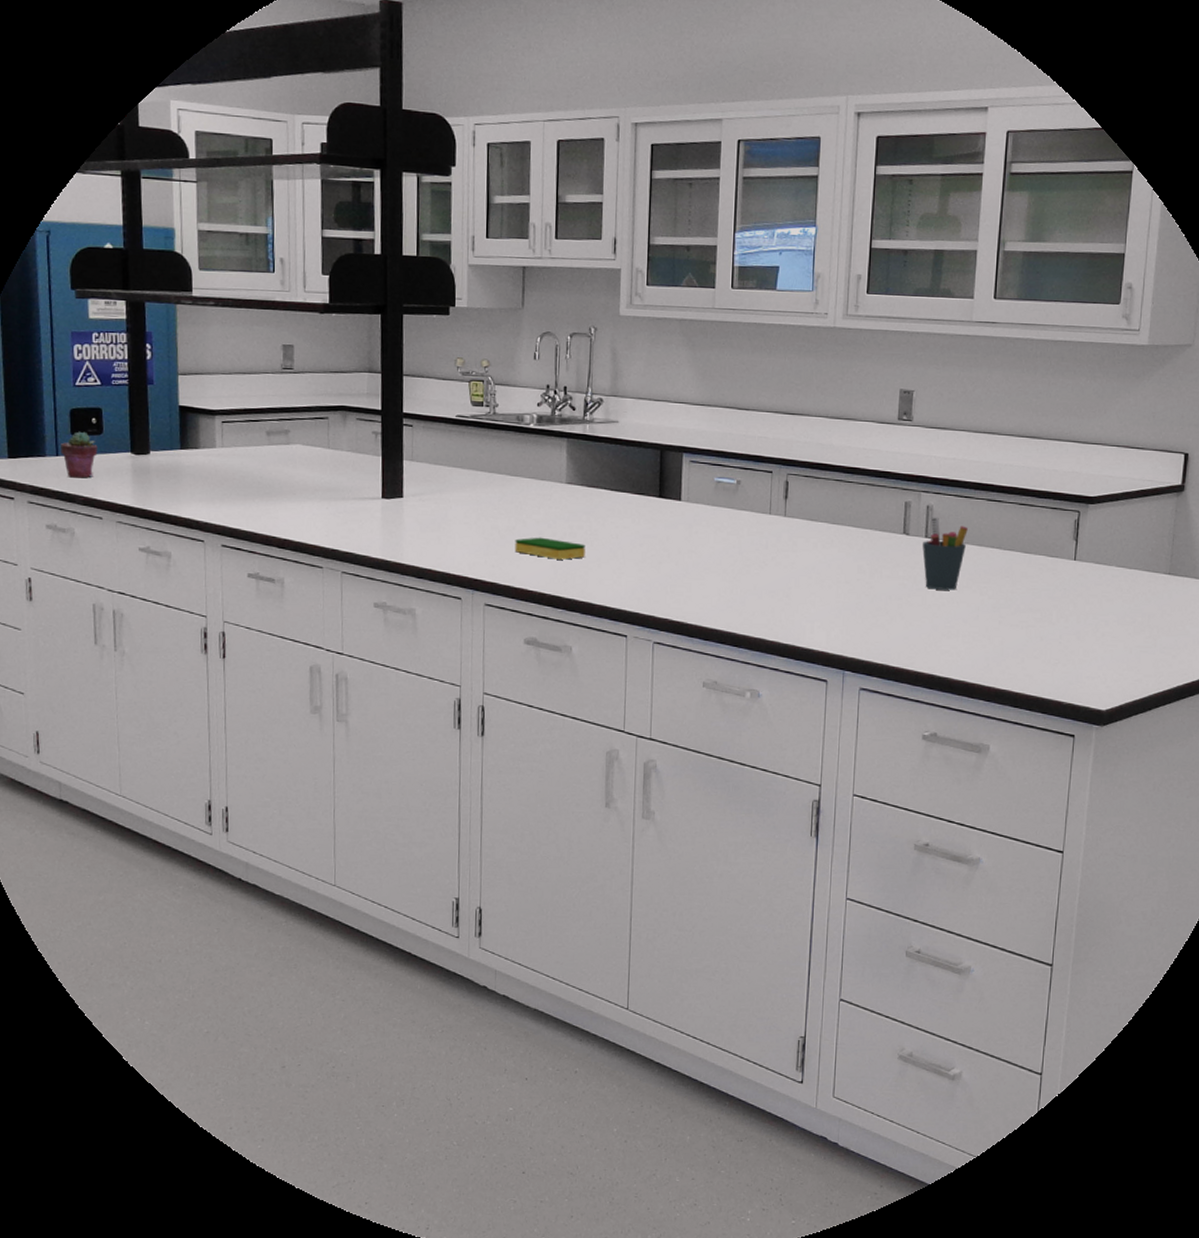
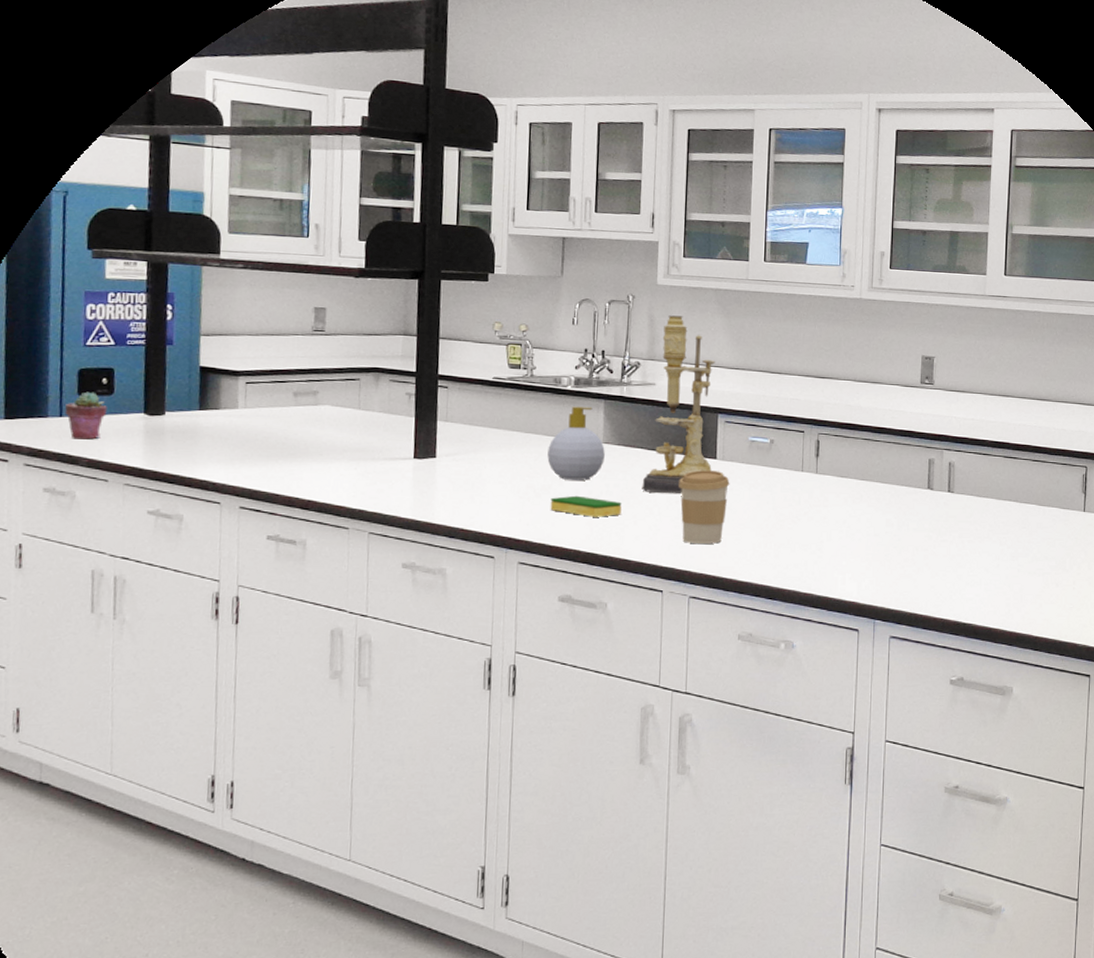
soap bottle: none [511,445,568,522] -> present [547,406,605,480]
microscope: none [605,348,681,537] -> present [642,315,716,495]
coffee cup: none [642,511,695,589] -> present [678,469,730,544]
pen holder: present [922,517,968,590] -> none [946,473,987,541]

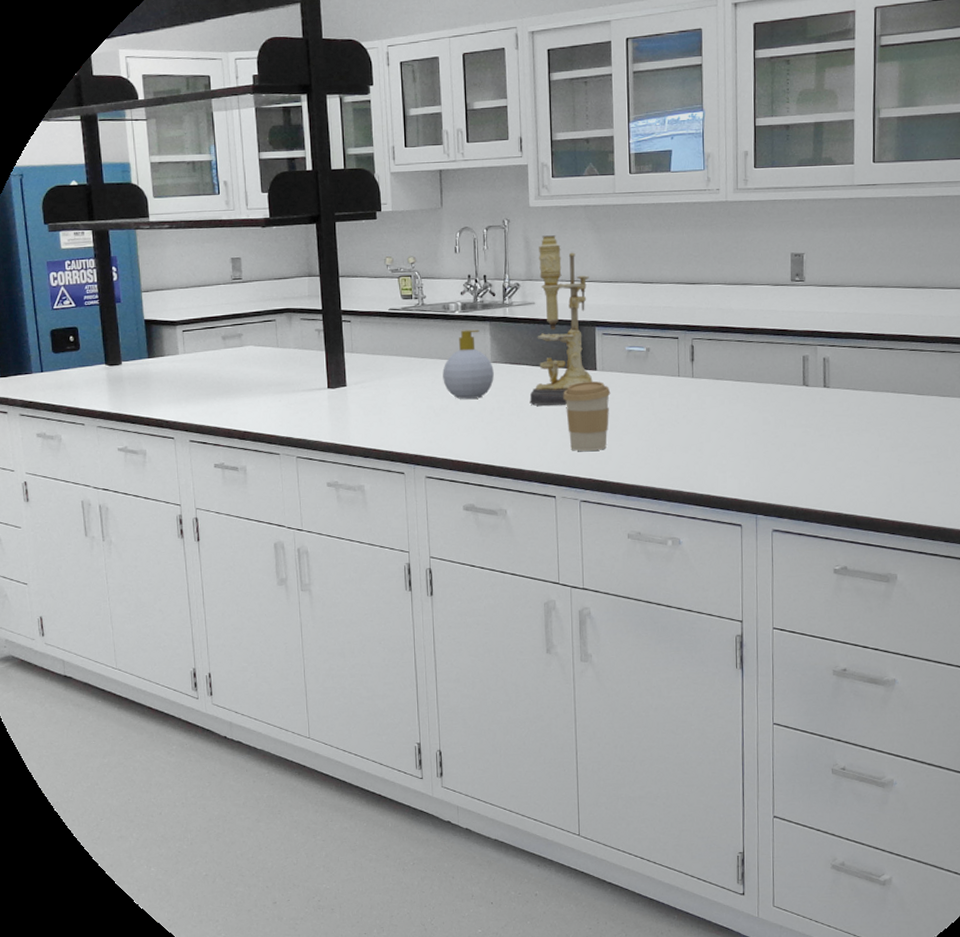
potted succulent: present [65,391,107,440] -> none [44,349,77,391]
dish sponge: present [550,495,622,517] -> none [449,412,513,432]

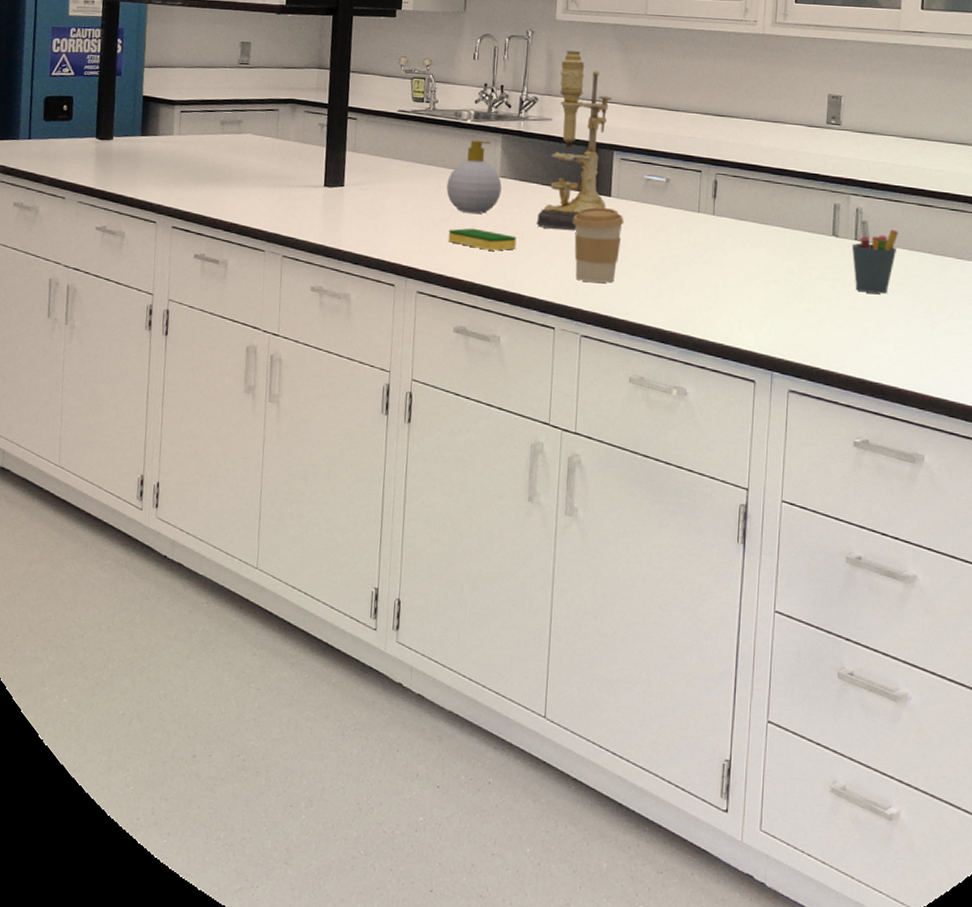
dish sponge: none [449,412,513,432] -> present [448,228,517,251]
pen holder: none [822,368,863,435] -> present [852,220,898,294]

